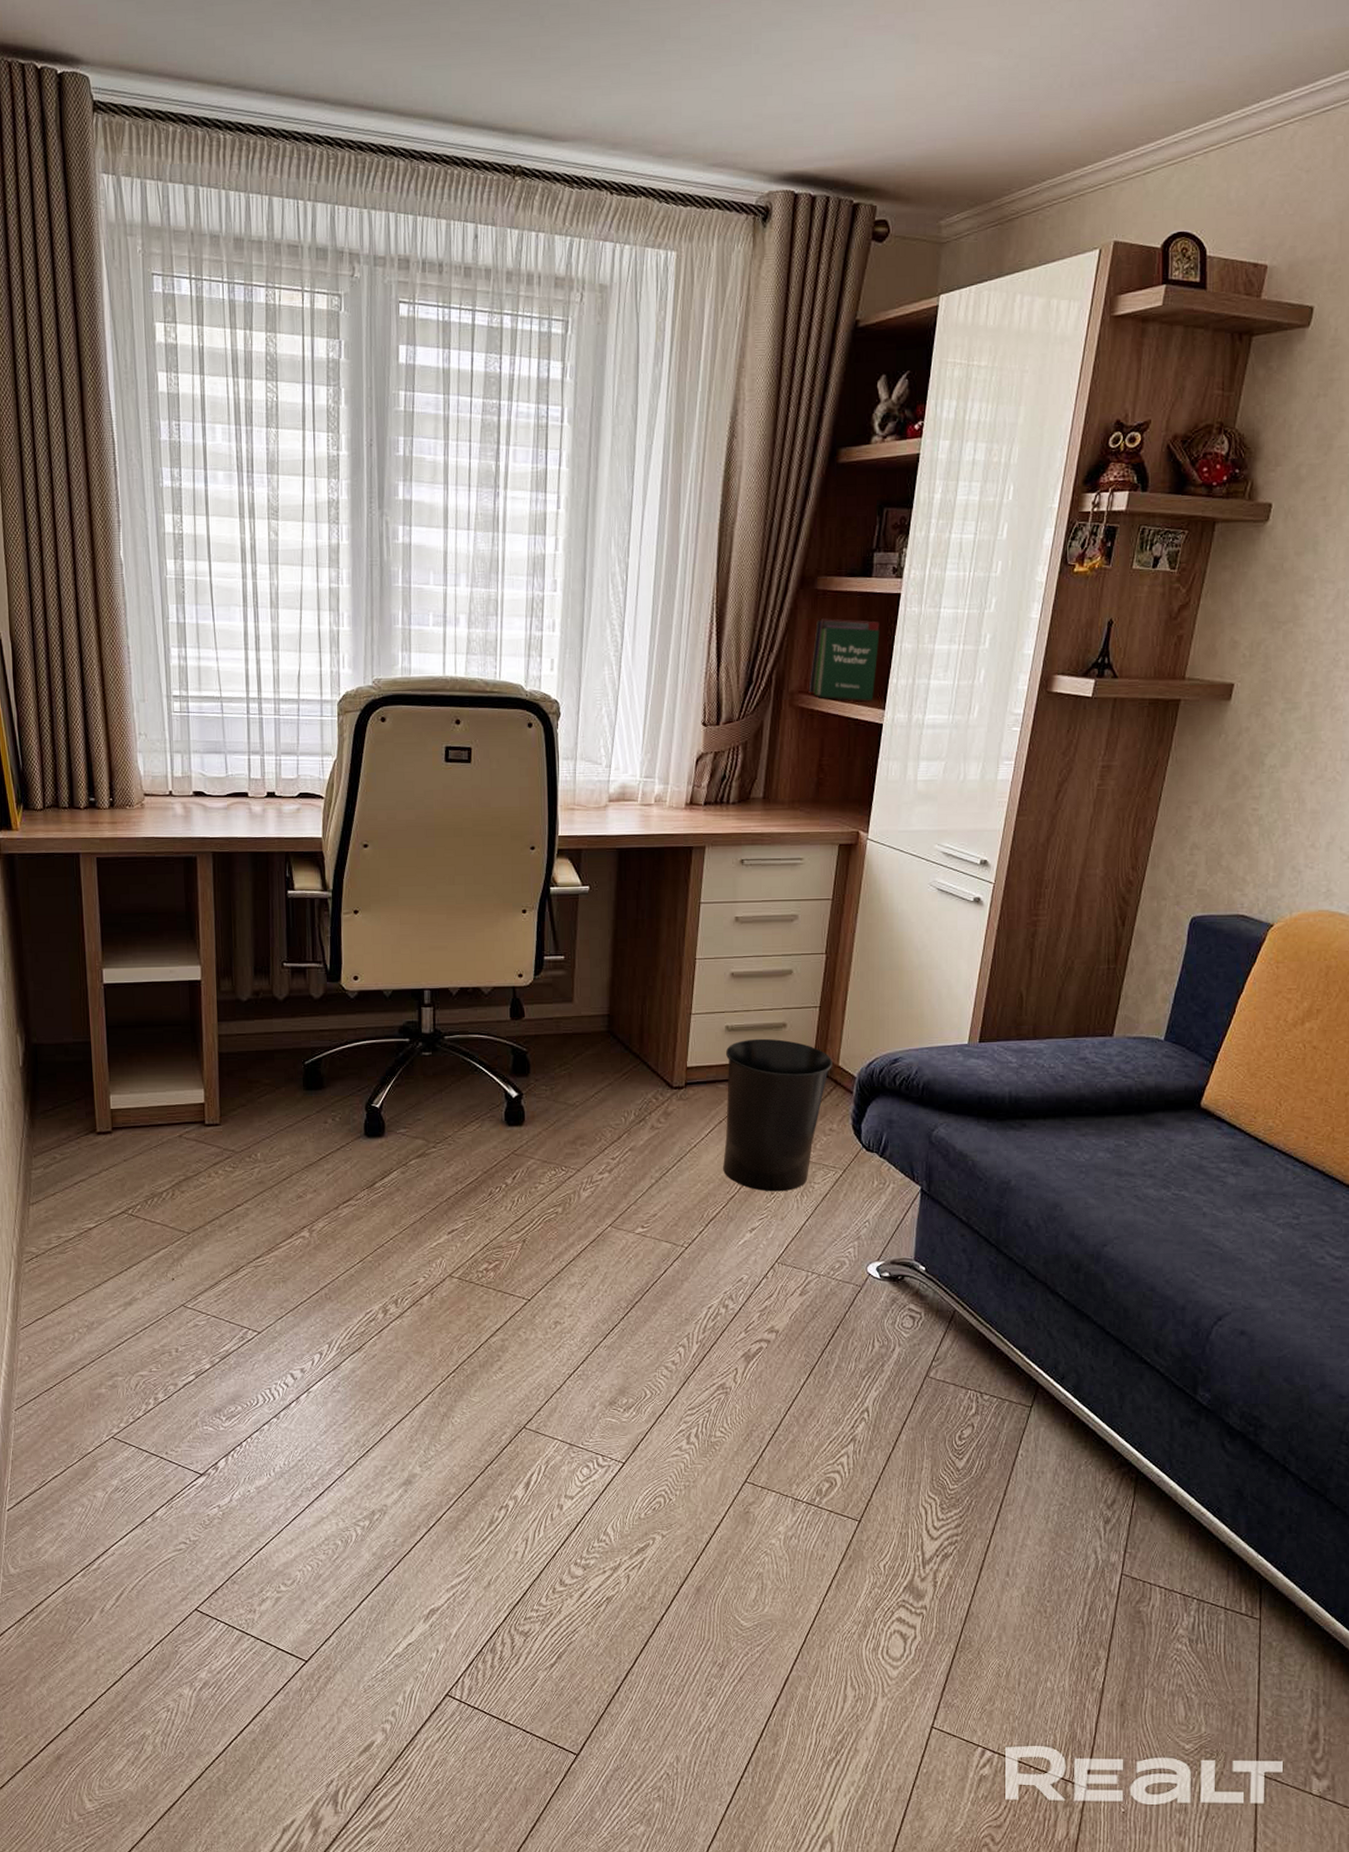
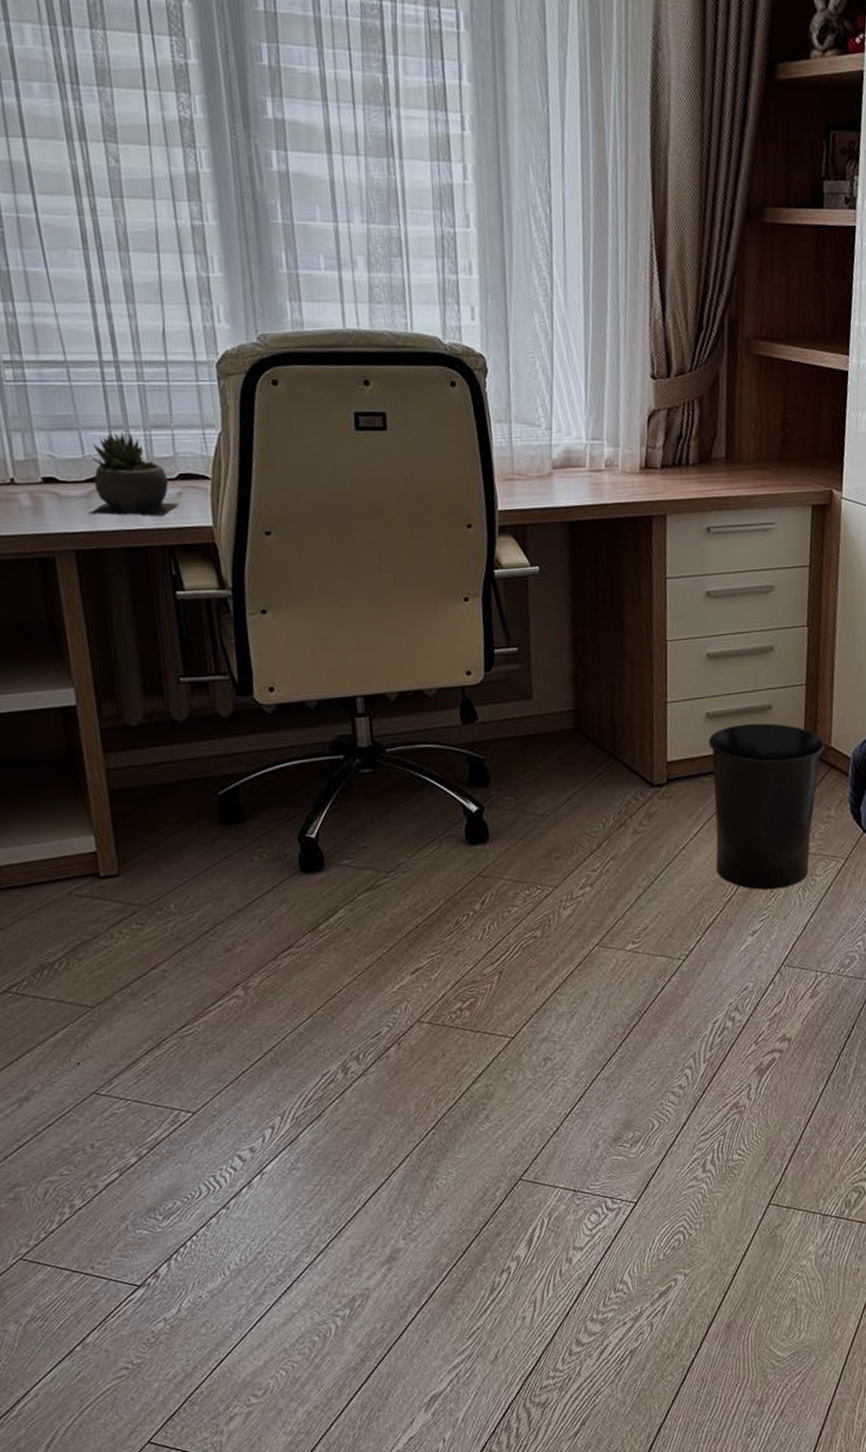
succulent plant: none [225,757,298,828] -> present [88,432,180,518]
books: present [808,618,880,702] -> none [765,255,837,347]

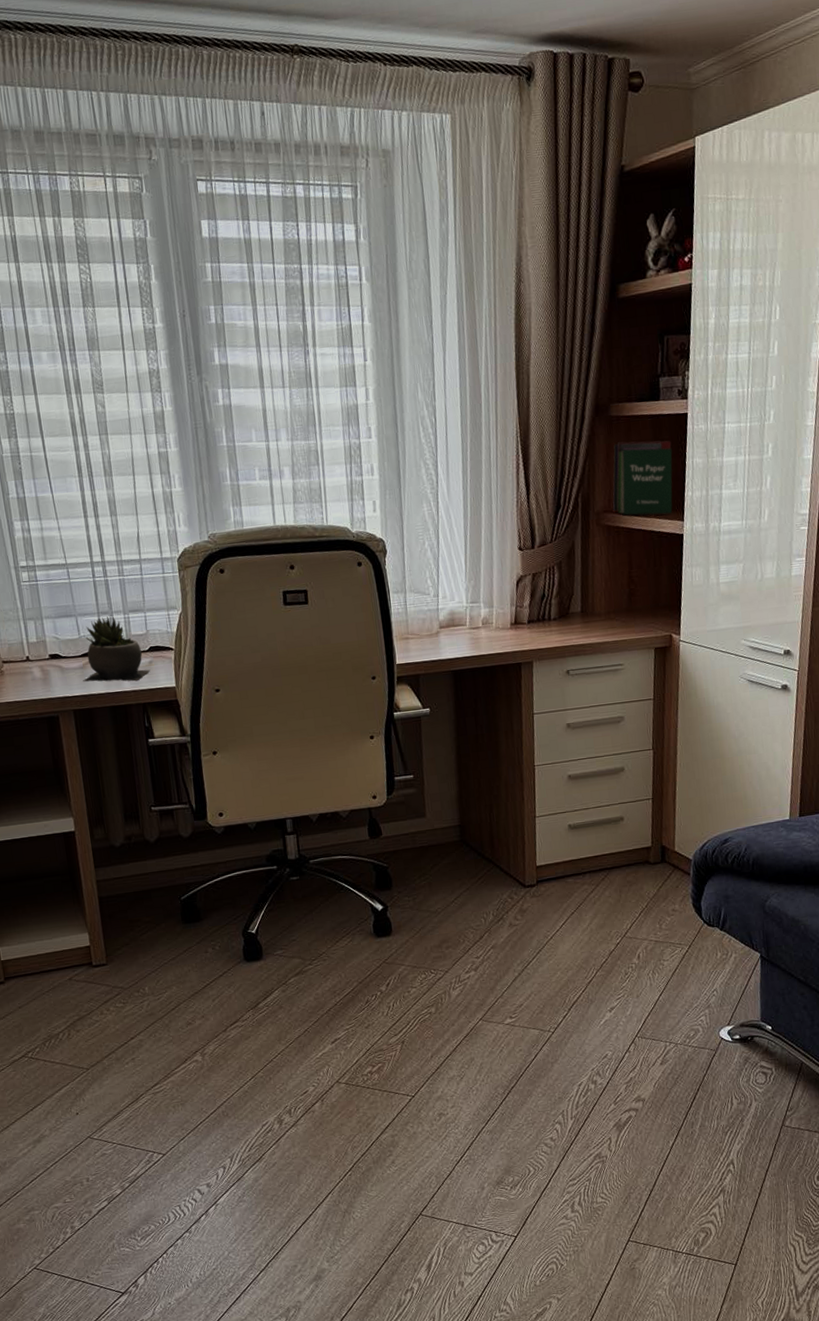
waste bin: present [708,723,825,890] -> none [570,832,669,973]
books: none [765,255,837,347] -> present [612,440,673,516]

